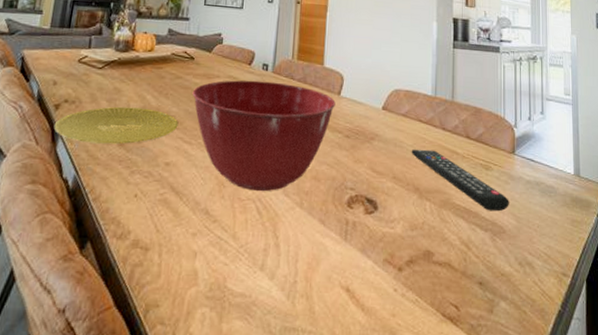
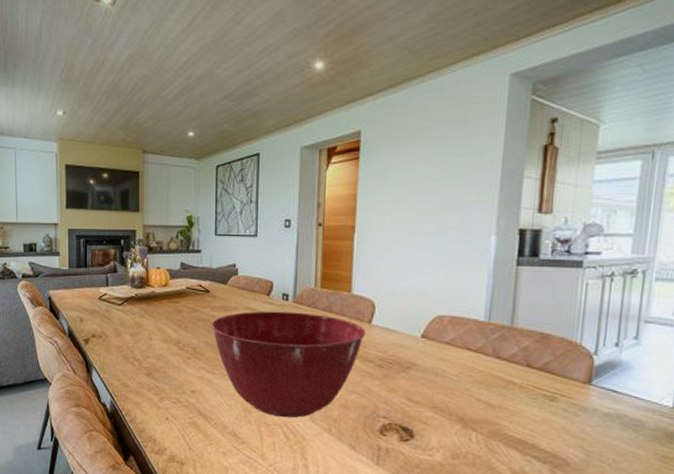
plate: present [54,106,179,145] -> none [87,340,200,374]
remote control: present [411,149,509,212] -> none [455,378,578,444]

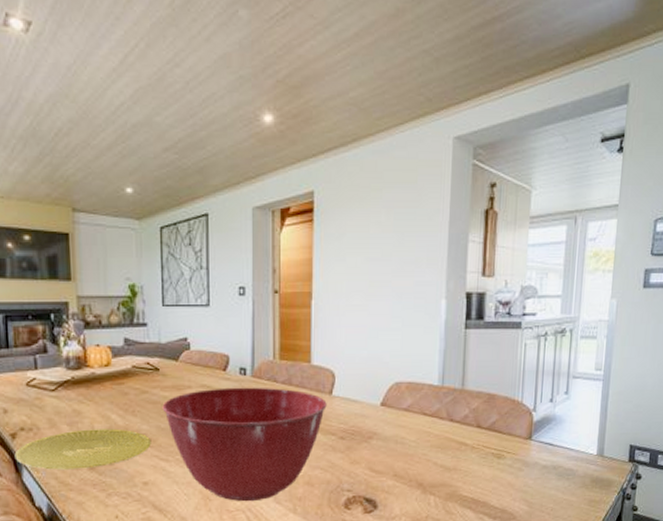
plate: none [87,340,200,374] -> present [14,428,152,470]

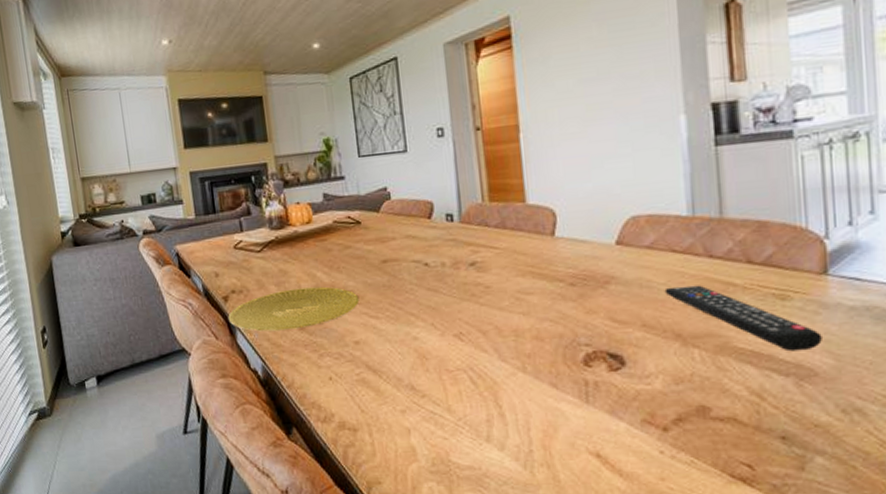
mixing bowl: present [162,387,327,502] -> none [367,233,550,361]
remote control: none [414,443,522,500] -> present [664,285,822,352]

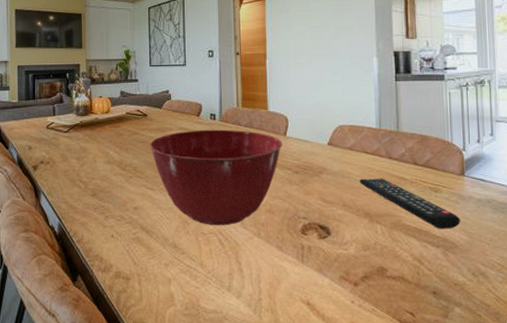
plate: present [228,286,360,332] -> none [35,162,141,196]
mixing bowl: none [367,233,550,361] -> present [149,129,282,226]

